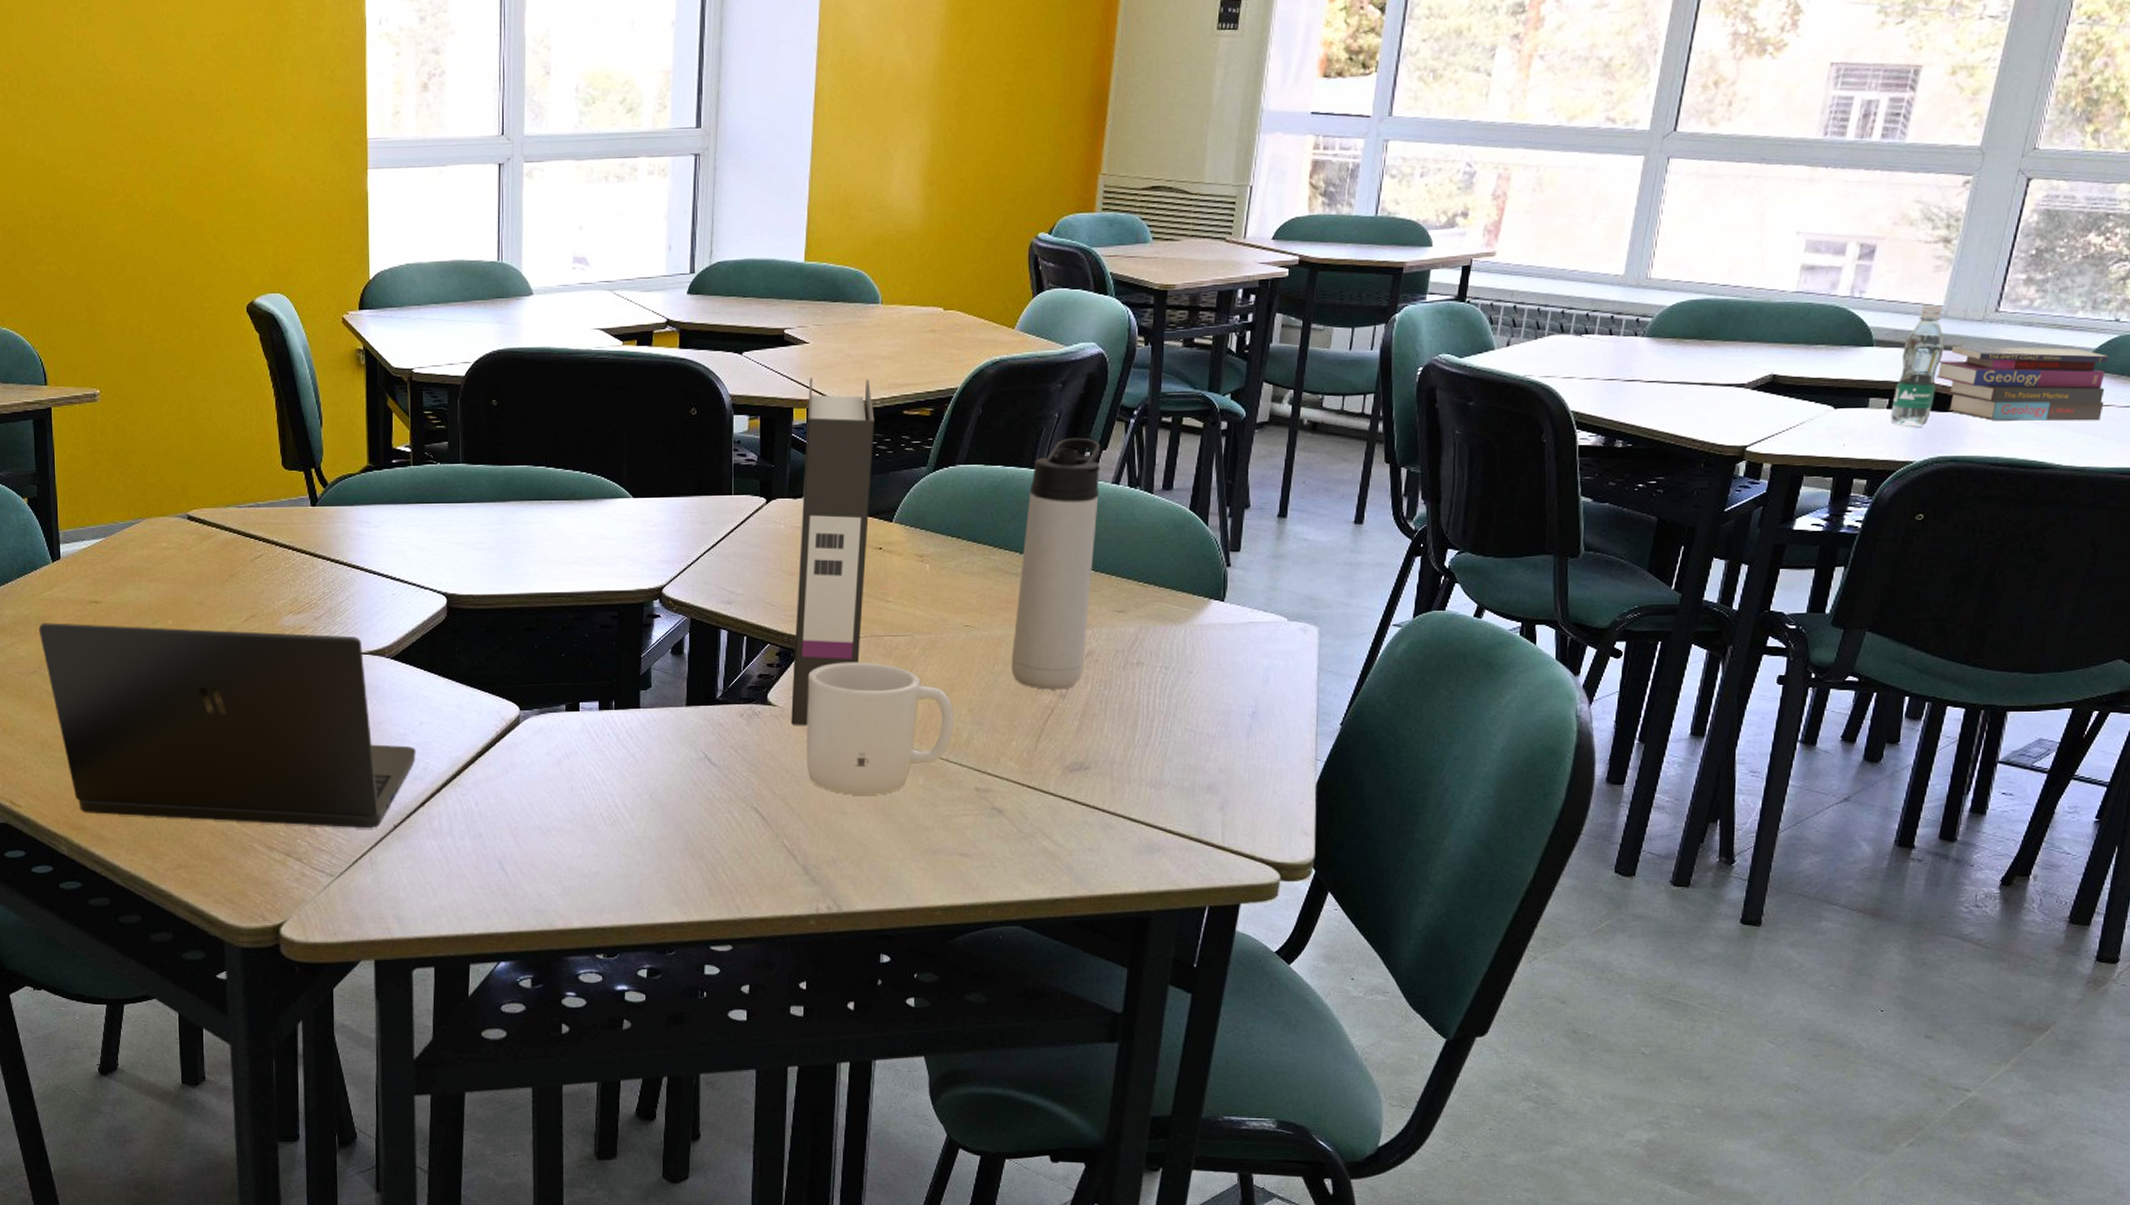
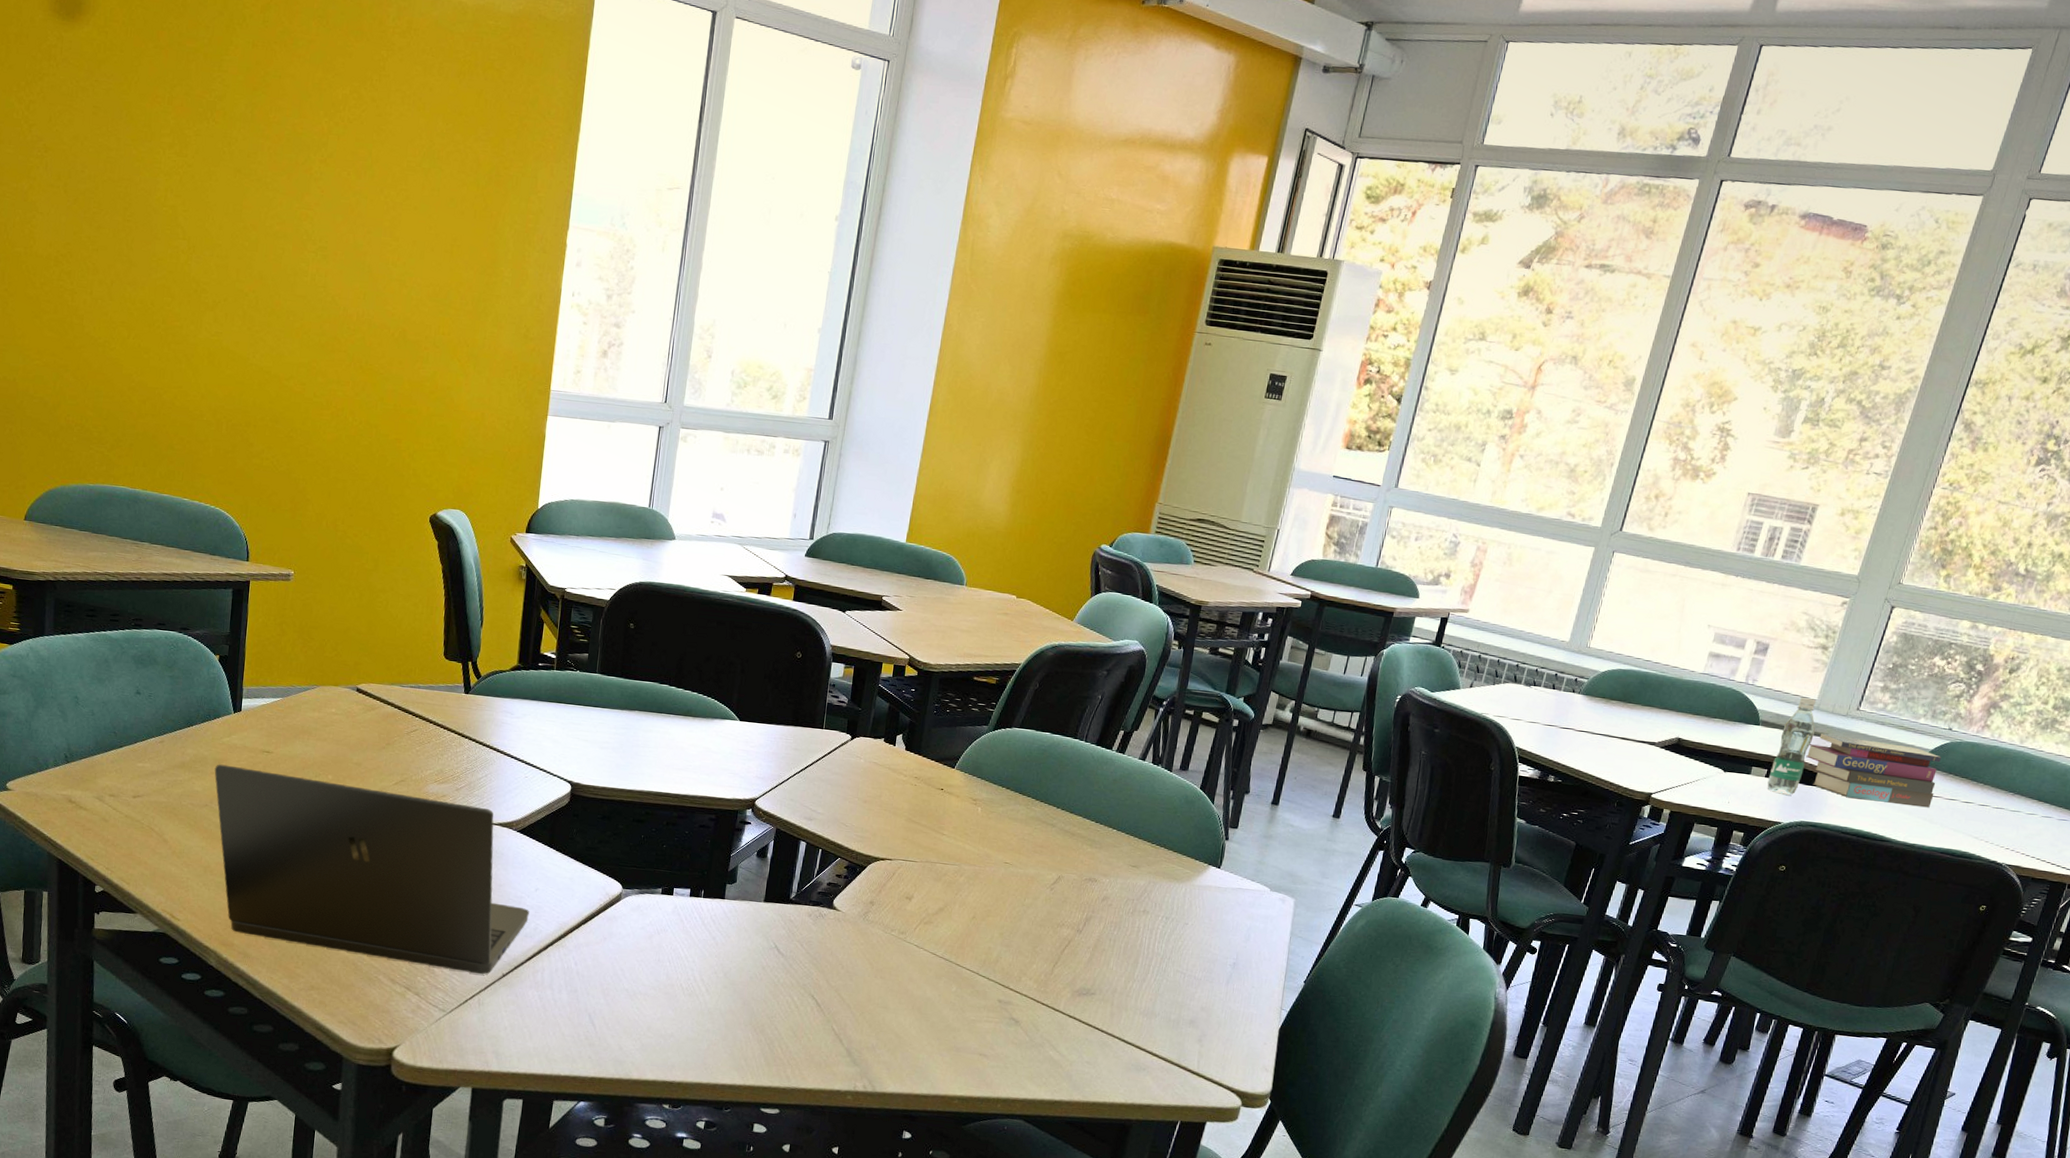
binder: present [791,377,875,726] -> none [851,639,950,931]
mug: present [807,662,954,795] -> none [859,880,988,996]
thermos bottle: present [1011,437,1101,690] -> none [1039,717,1133,926]

